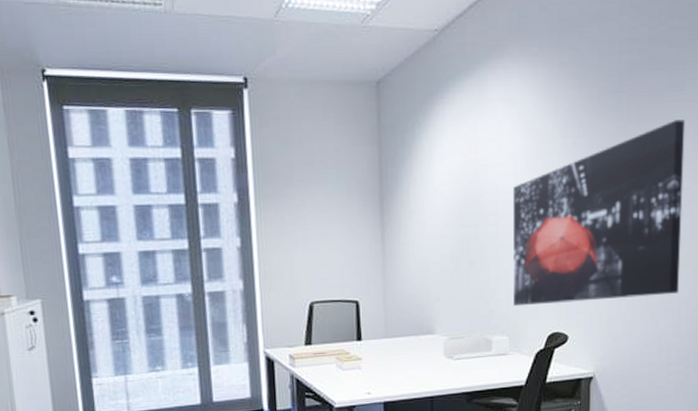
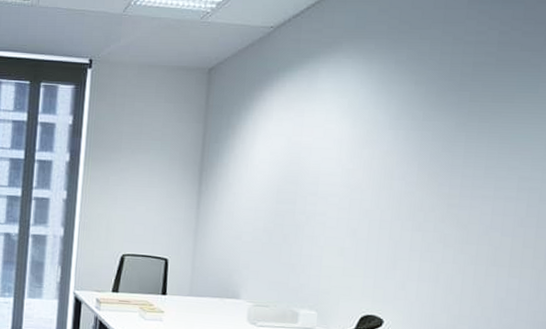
wall art: present [513,120,686,307] -> none [326,120,537,294]

